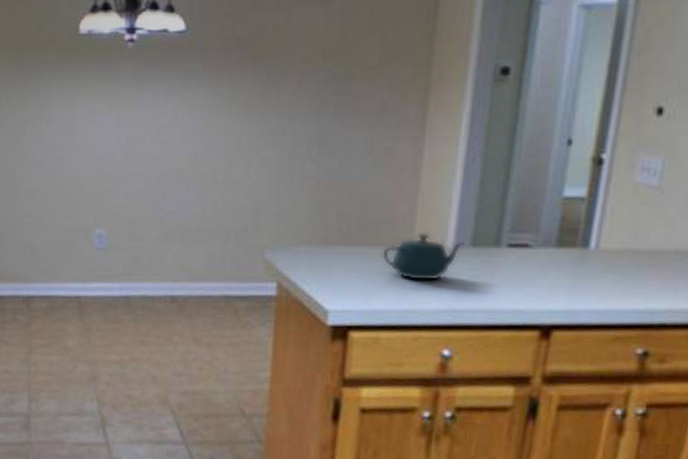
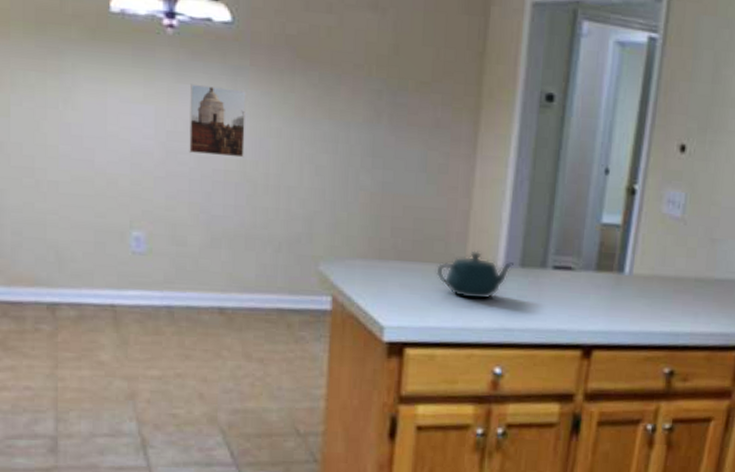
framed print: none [146,91,198,156] -> present [189,83,246,158]

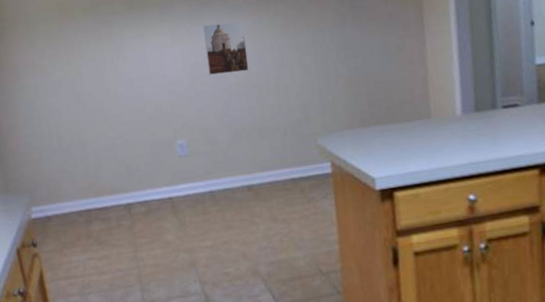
teapot: present [436,250,514,300] -> none [408,106,470,145]

